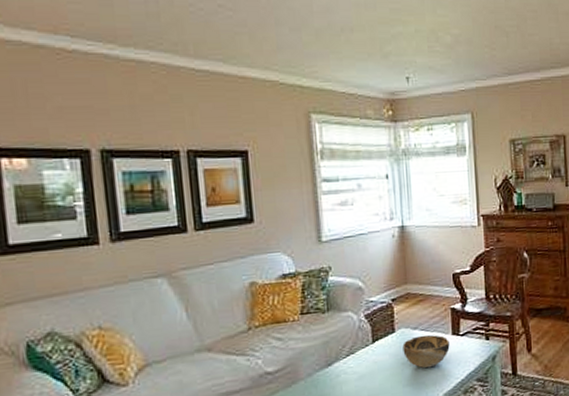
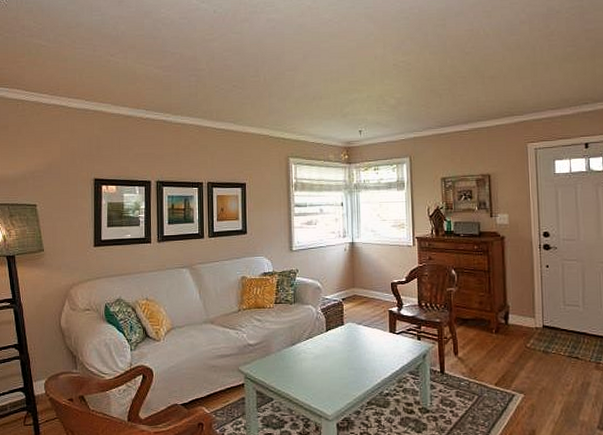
decorative bowl: present [402,334,450,369] -> none [349,330,387,357]

